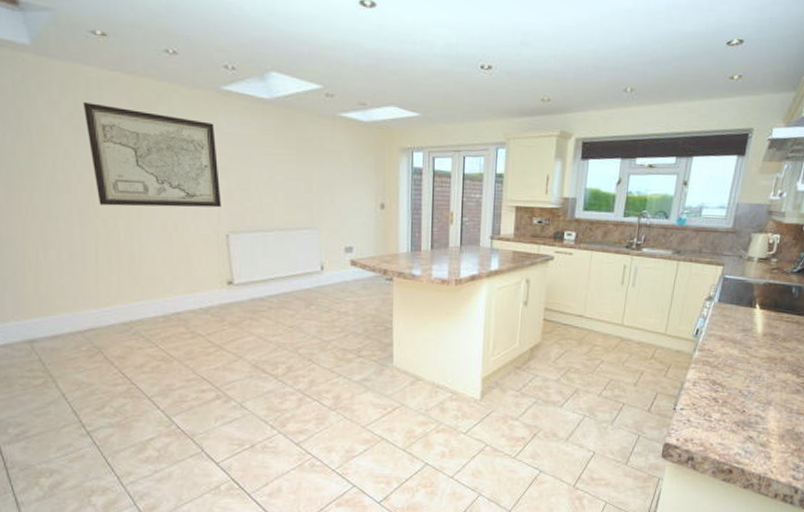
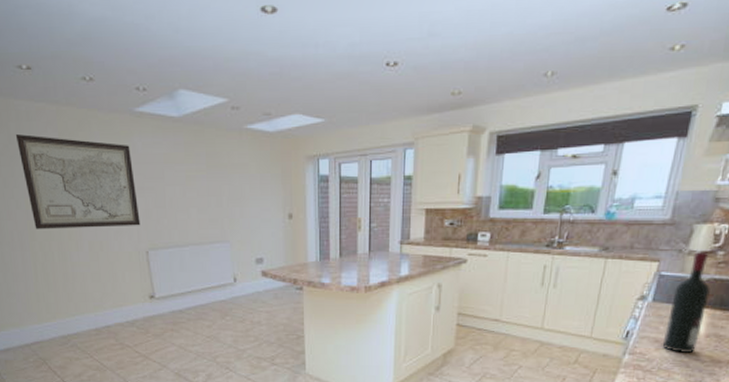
wine bottle: none [727,257,766,350] -> present [662,250,710,353]

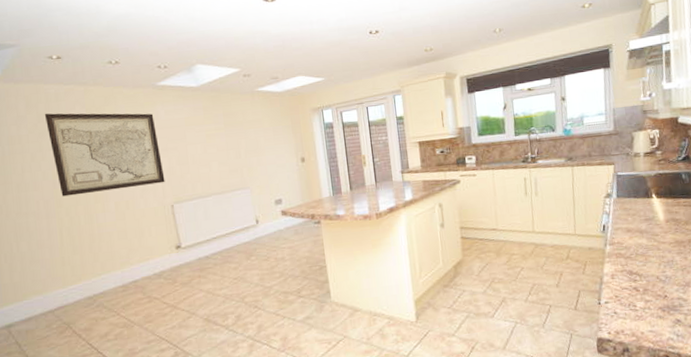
wine bottle: present [662,250,710,353] -> none [632,152,662,238]

